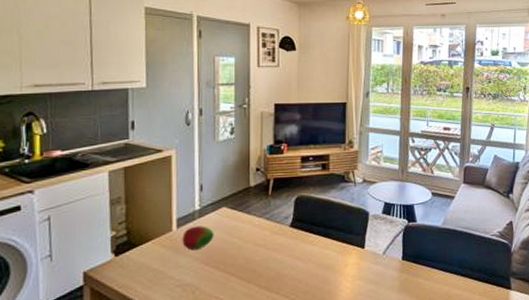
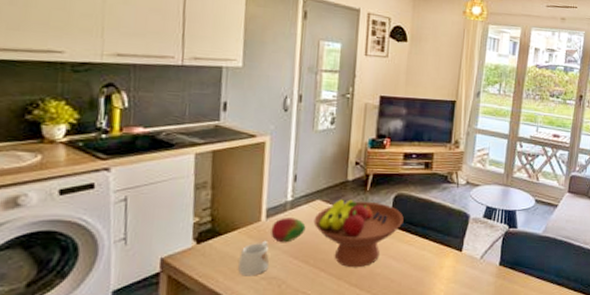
mug: none [155,249,182,285] -> present [238,240,269,276]
fruit bowl: none [221,204,306,271] -> present [313,199,404,268]

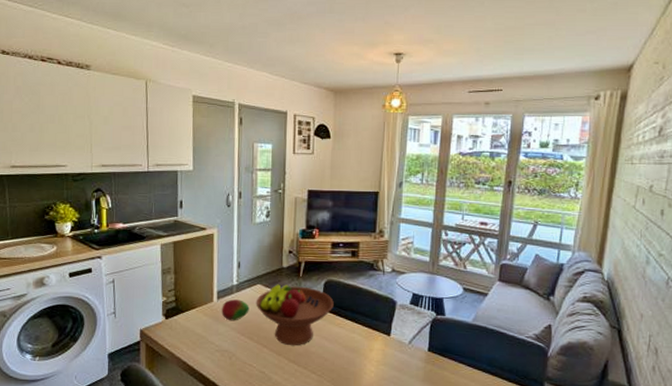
mug: present [238,240,269,276] -> none [198,318,221,348]

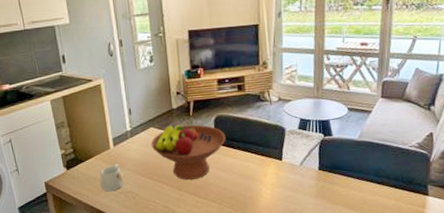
mug: none [198,318,221,348] -> present [100,163,123,192]
fruit: present [221,299,249,321] -> none [119,144,146,165]

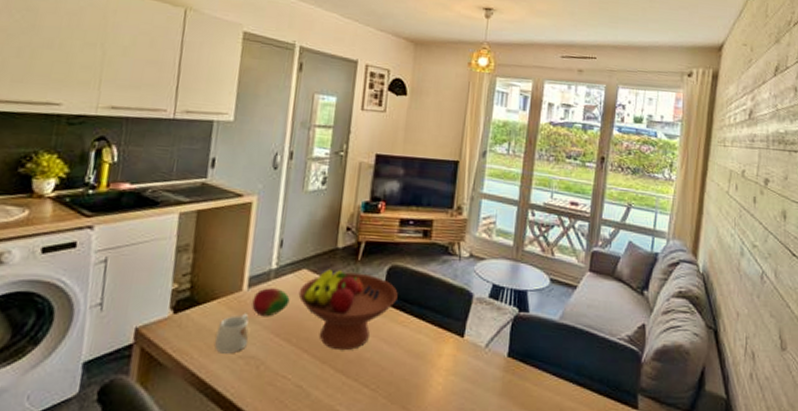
fruit: none [119,144,146,165] -> present [252,288,290,317]

